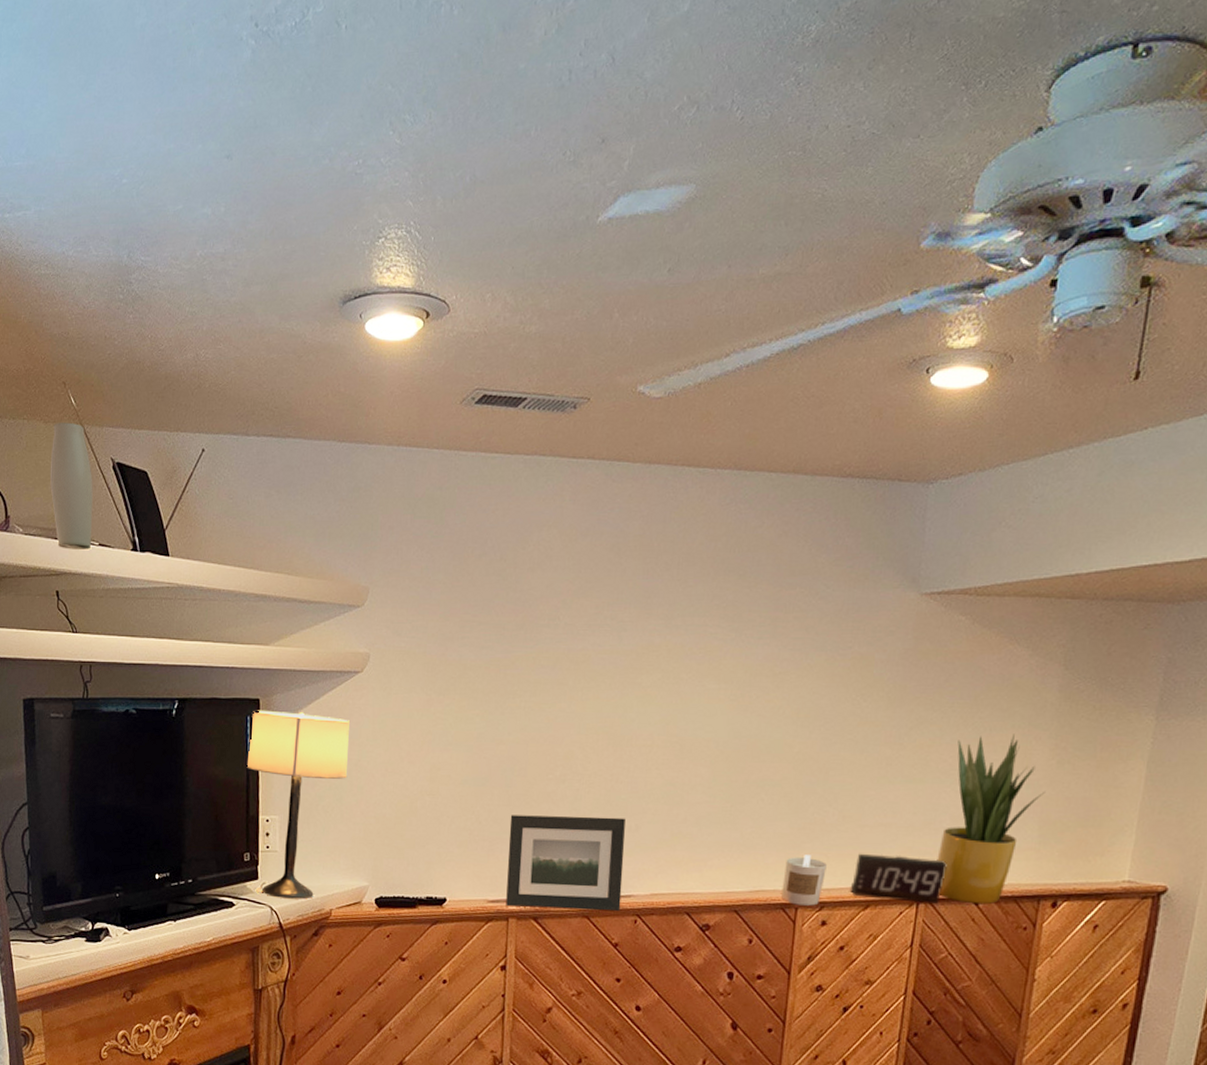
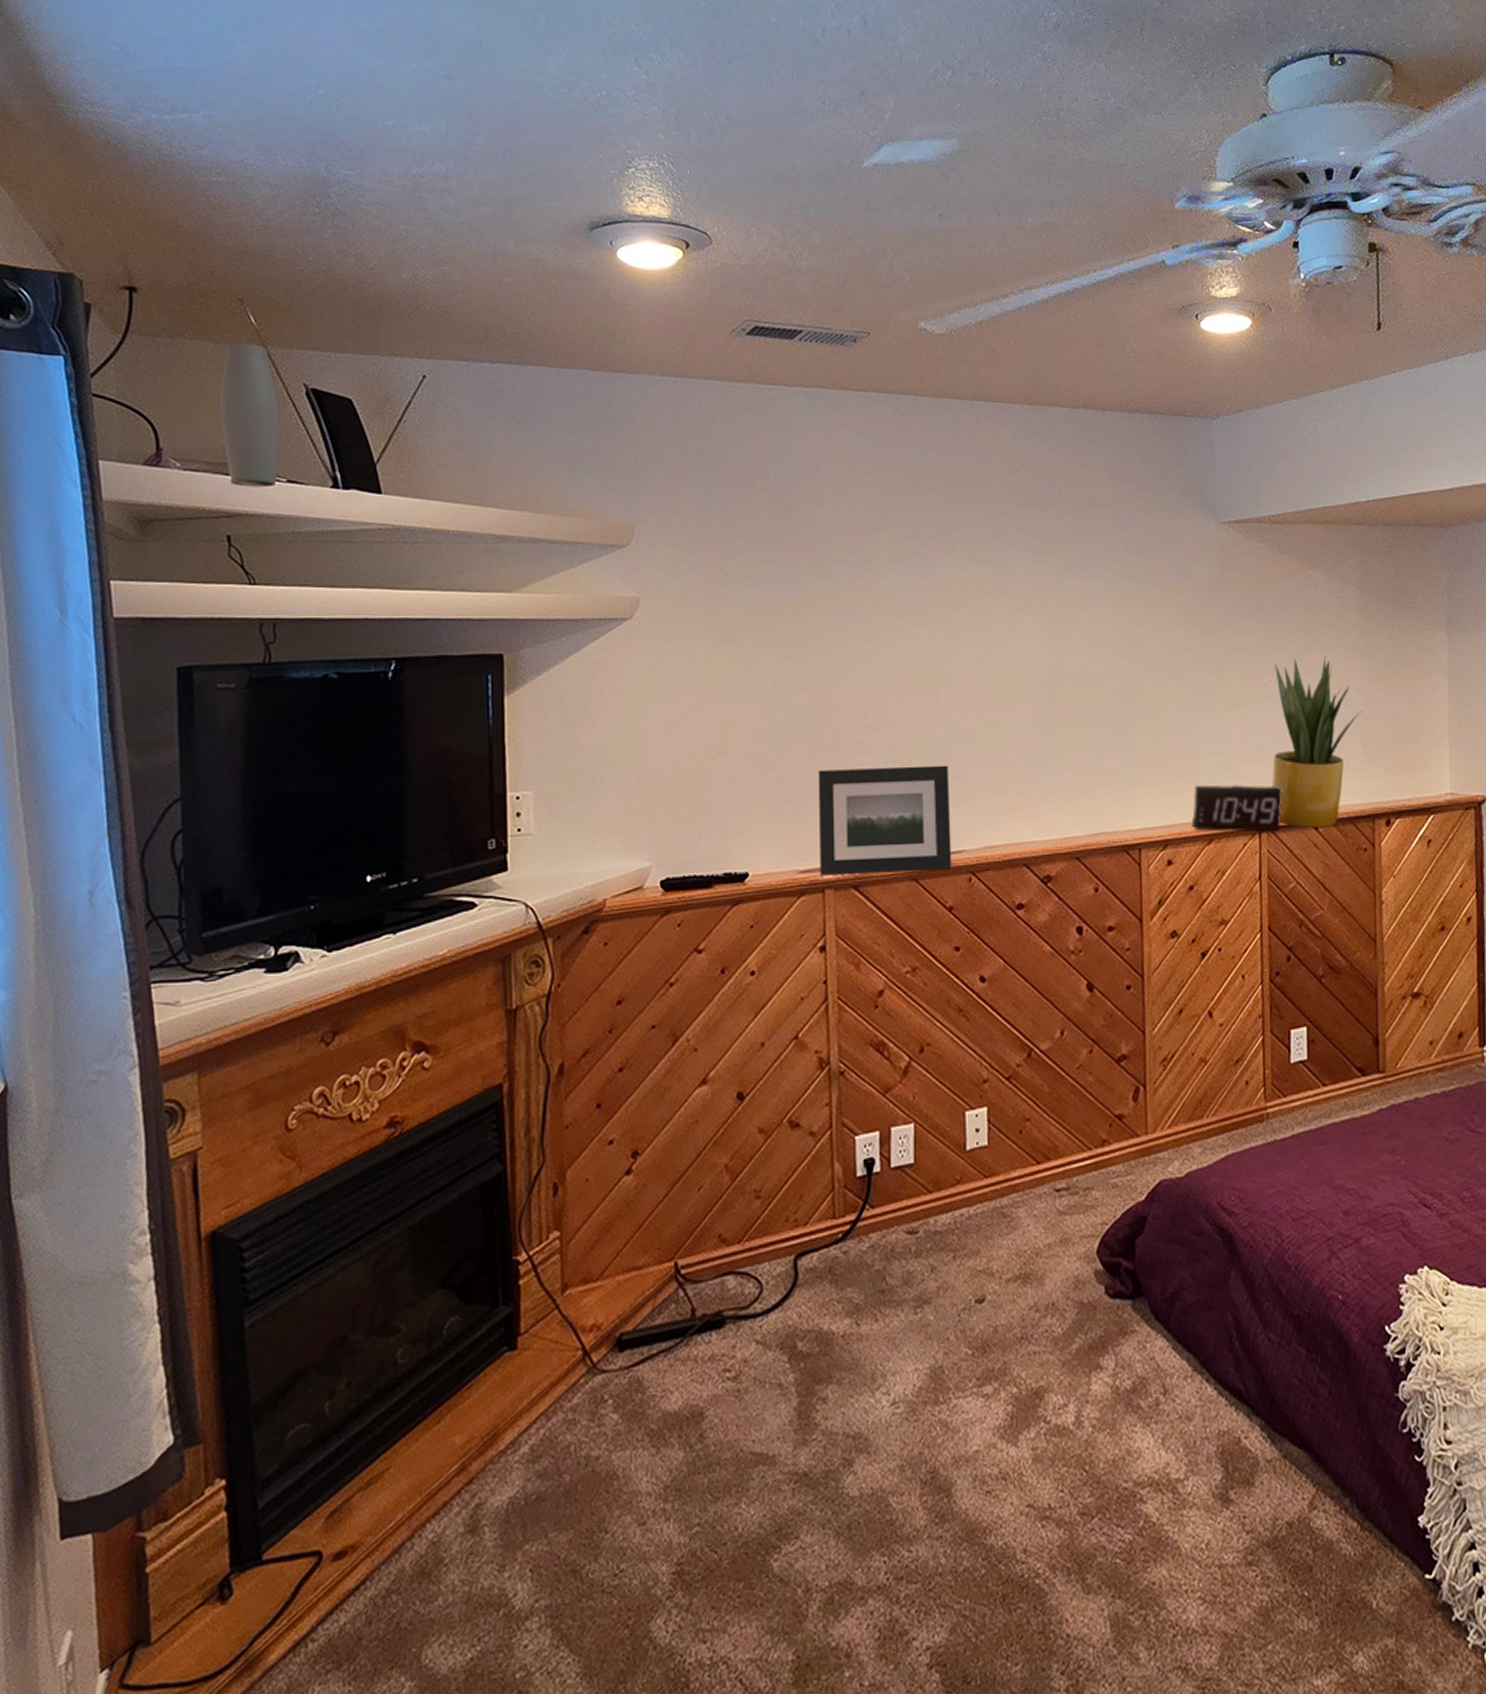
table lamp: present [246,710,351,900] -> none [488,666,620,892]
candle: present [781,855,827,906] -> none [1122,791,1165,846]

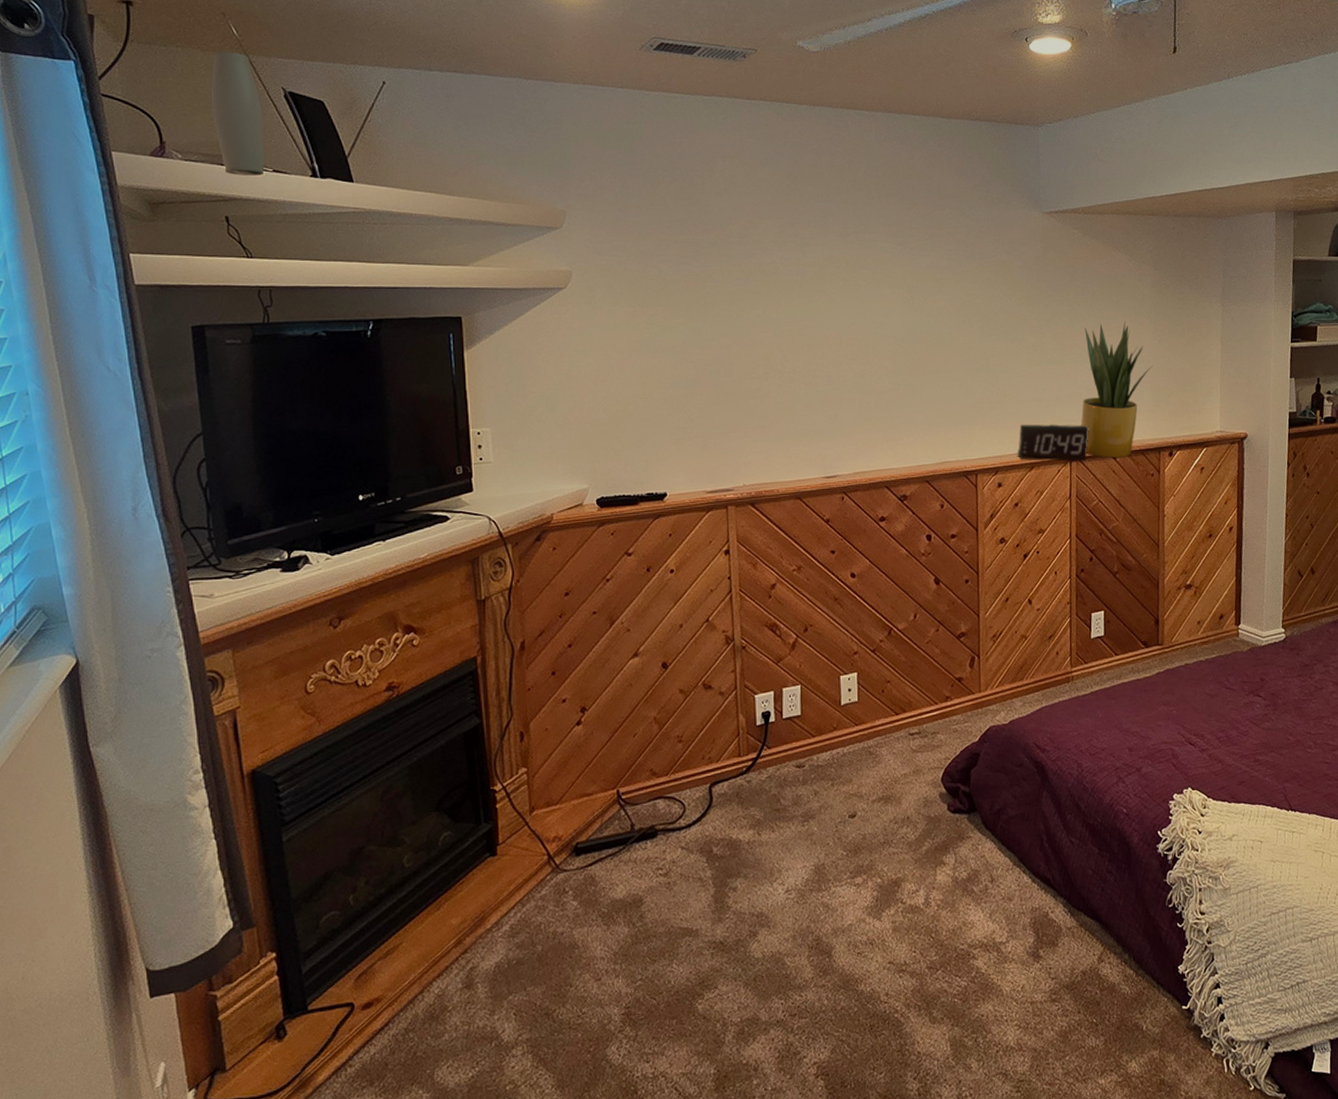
picture frame: present [818,765,952,877] -> none [720,408,828,496]

